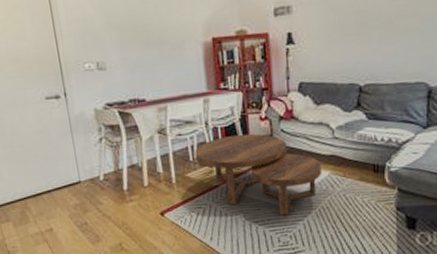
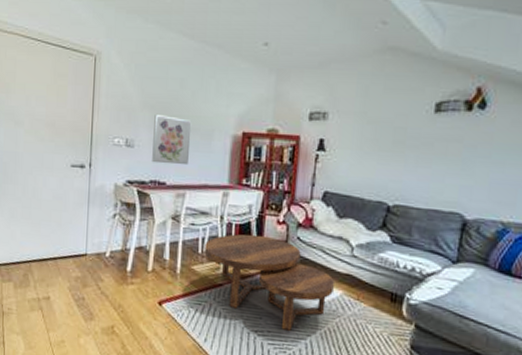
wall art: none [121,33,164,82] -> present [152,115,192,166]

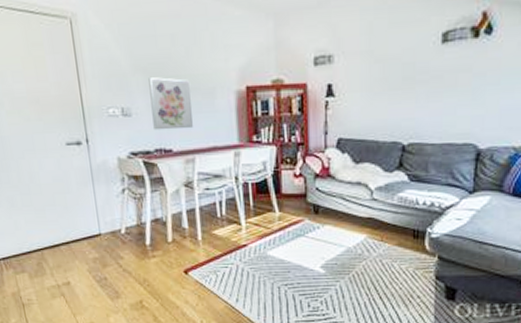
coffee table: present [204,234,334,331] -> none [223,191,357,280]

